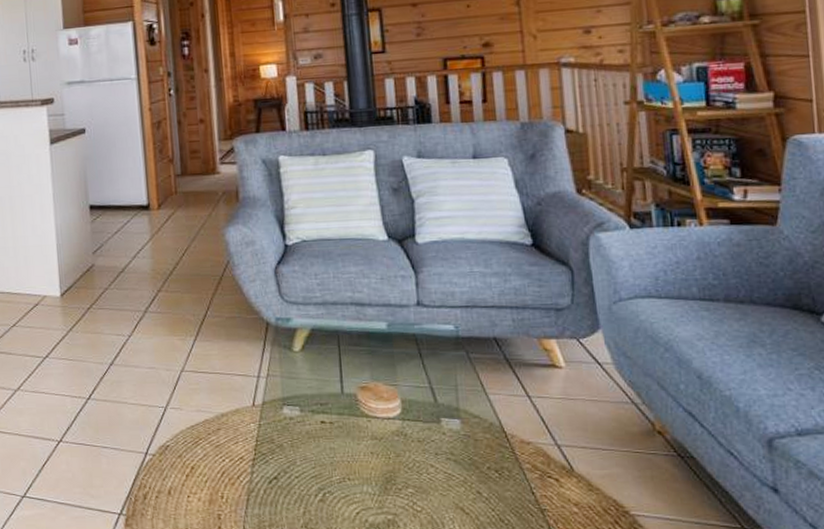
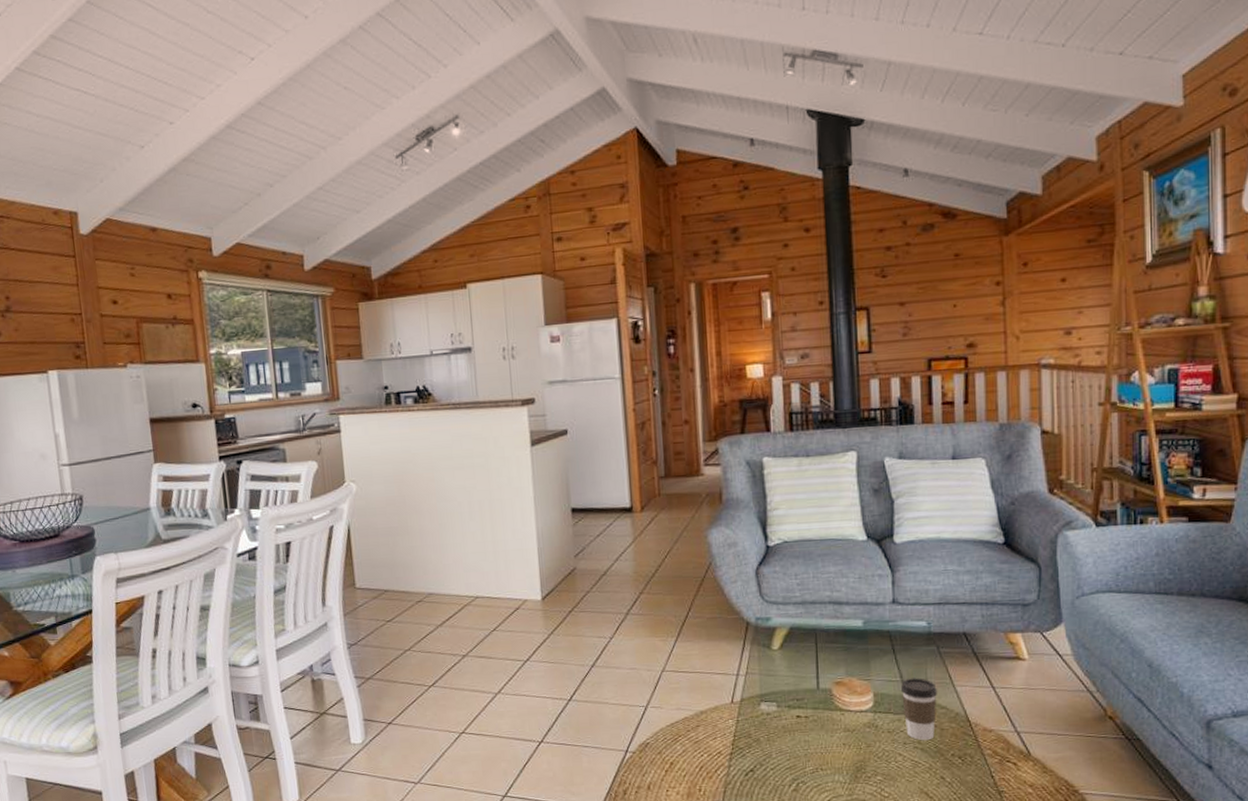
coffee cup: none [429,384,469,452] -> present [900,678,937,741]

